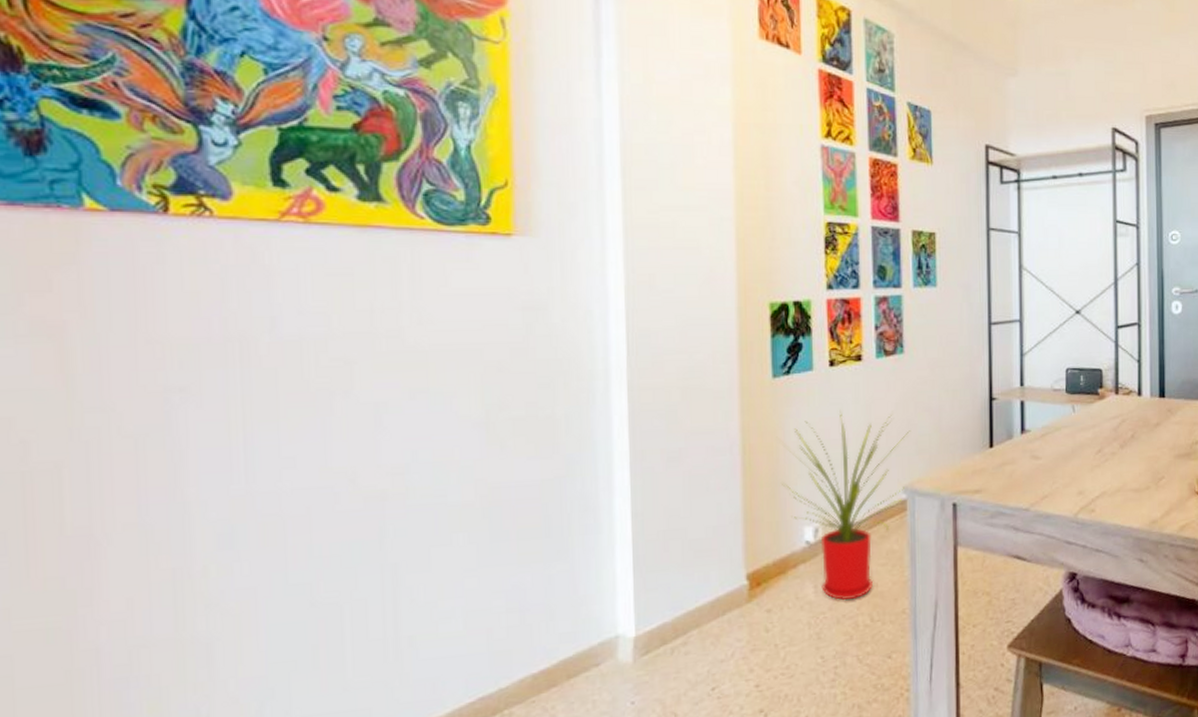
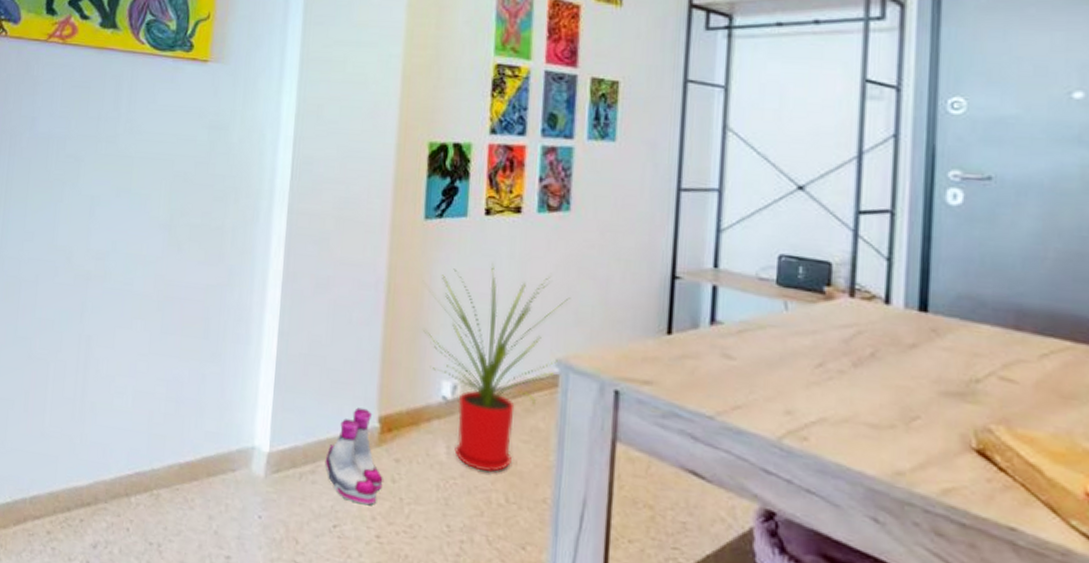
boots: none [696,569,757,661] -> present [324,407,383,506]

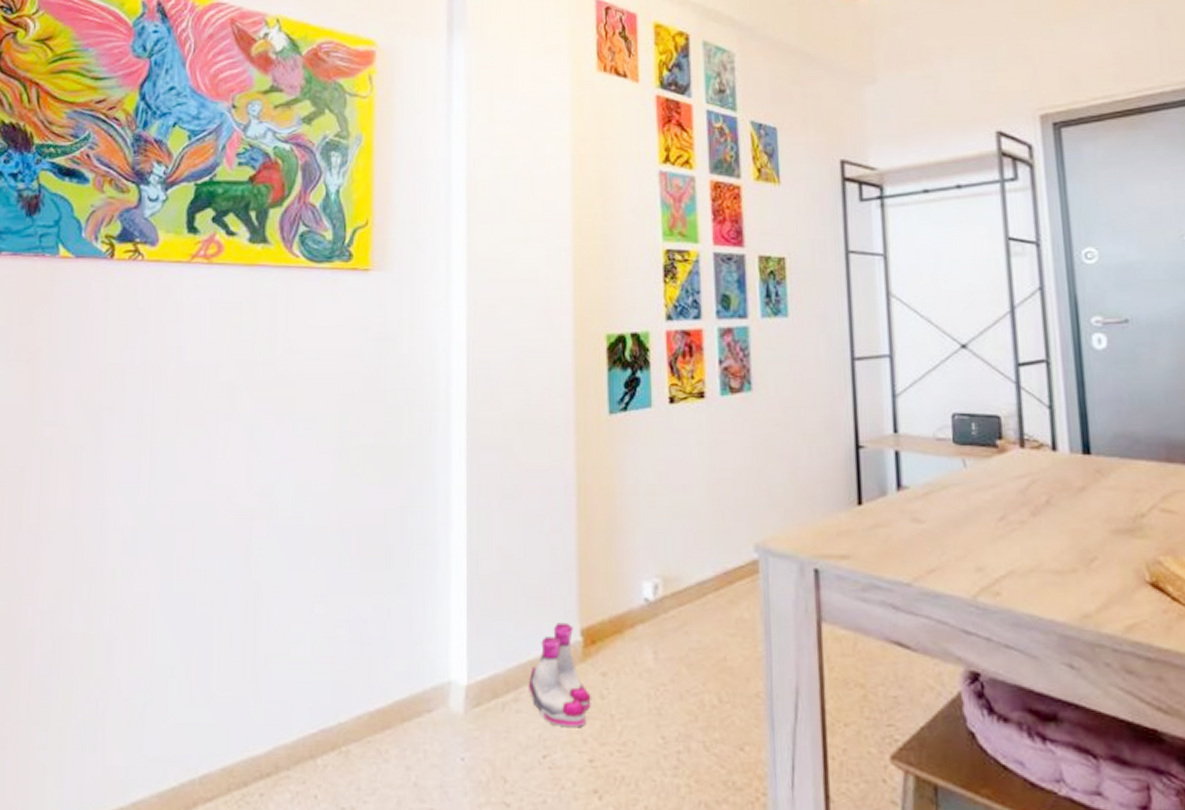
house plant: present [423,263,571,473] -> none [618,453,762,673]

